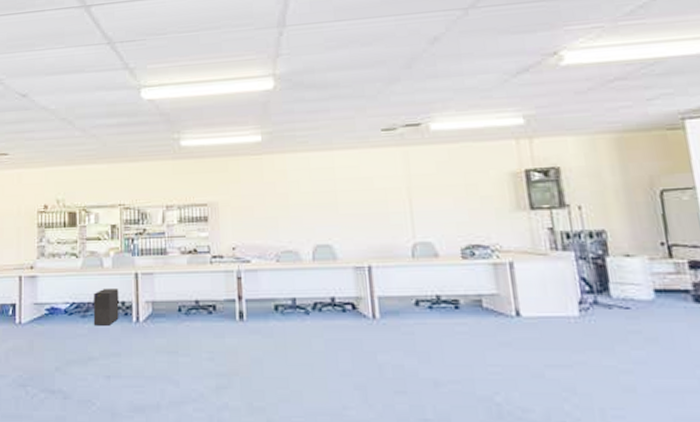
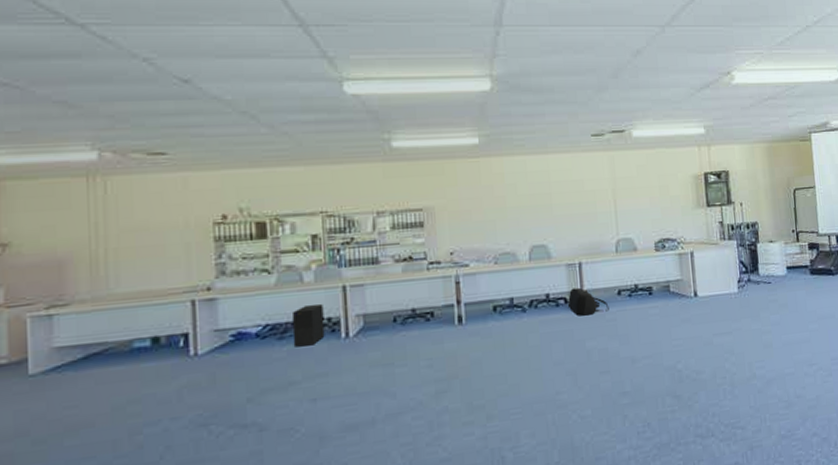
duffel bag: none [356,293,405,325] -> present [568,288,609,316]

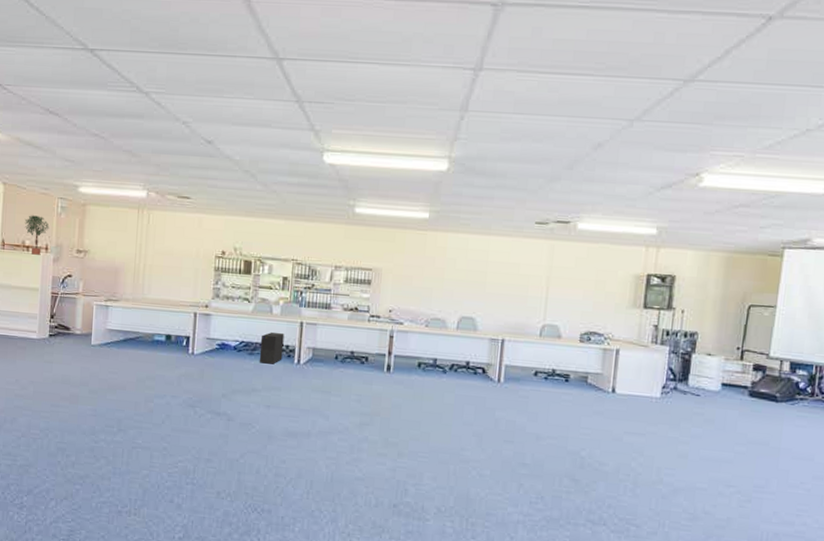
duffel bag: present [568,288,609,316] -> none [485,361,524,389]

